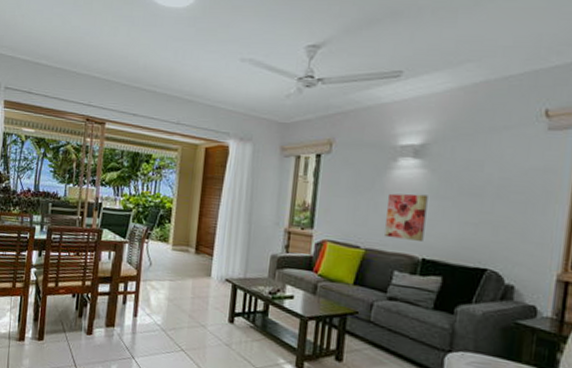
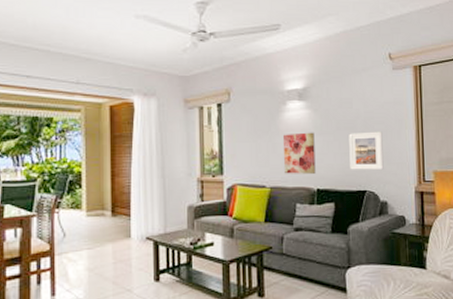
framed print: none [469,200,521,248] -> present [349,131,384,170]

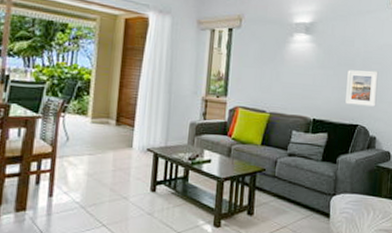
wall art: present [282,132,316,174] -> none [284,64,316,104]

